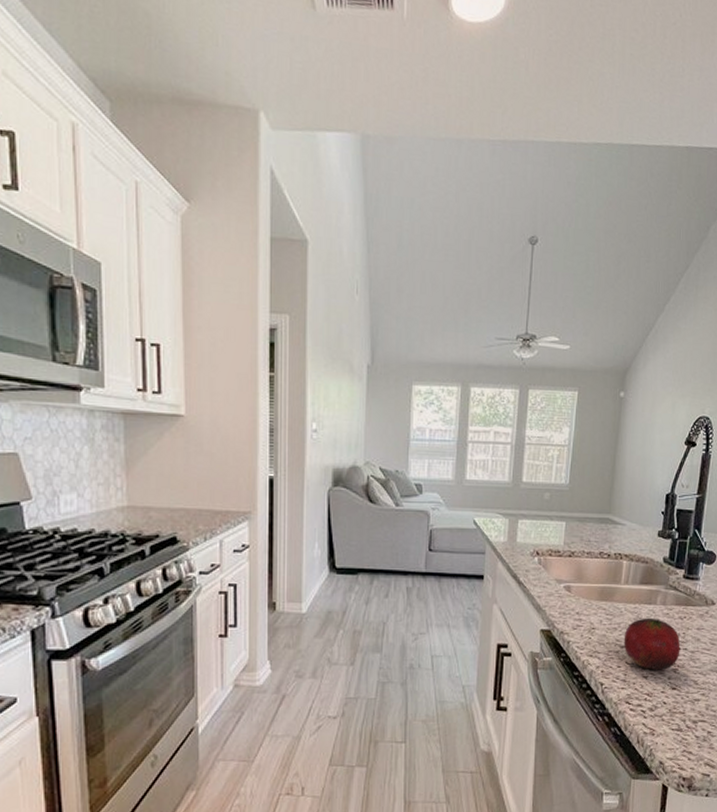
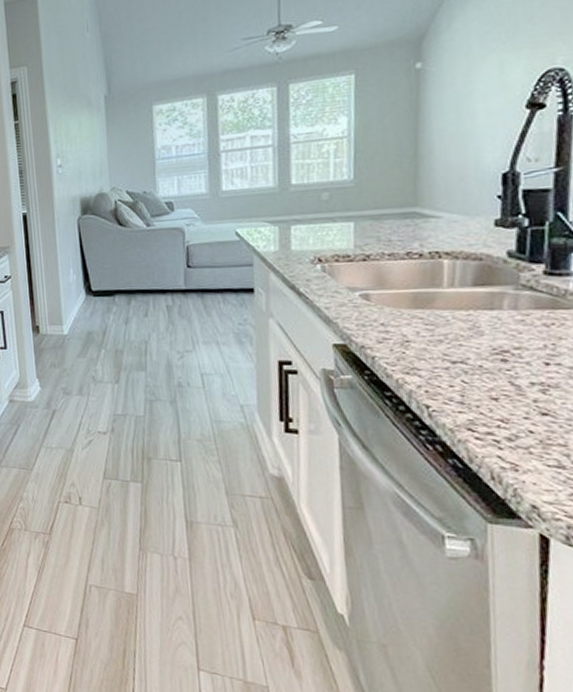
fruit: present [623,617,681,670] -> none [454,326,550,391]

